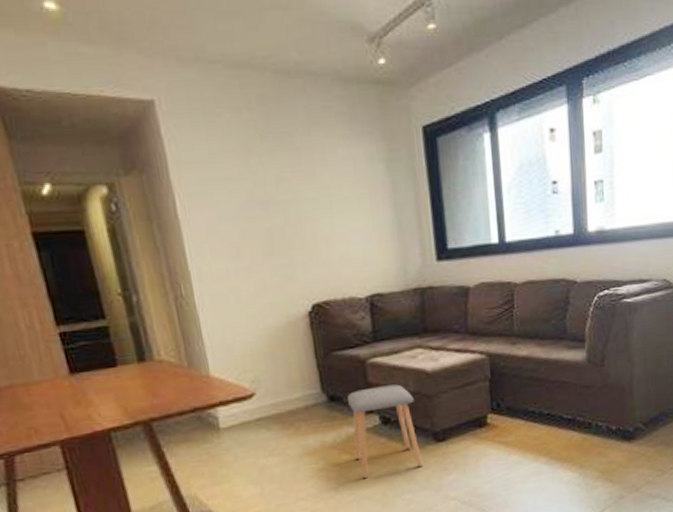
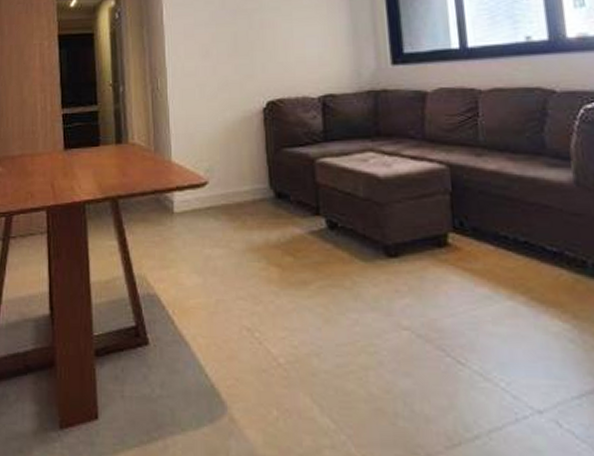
stool: present [347,384,424,479] -> none [295,187,372,287]

